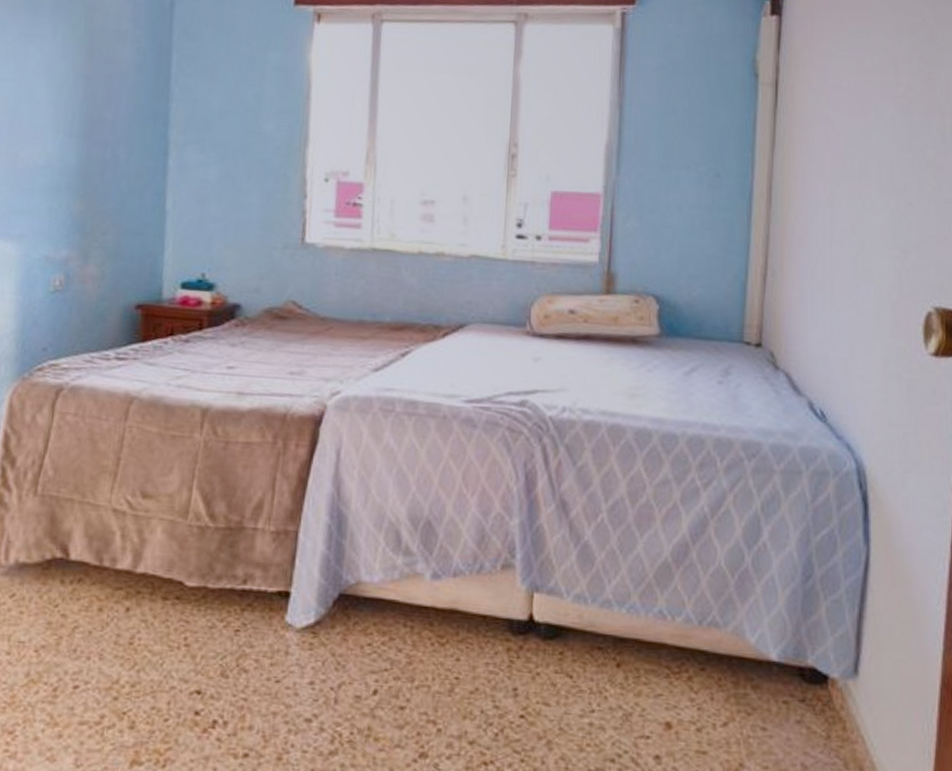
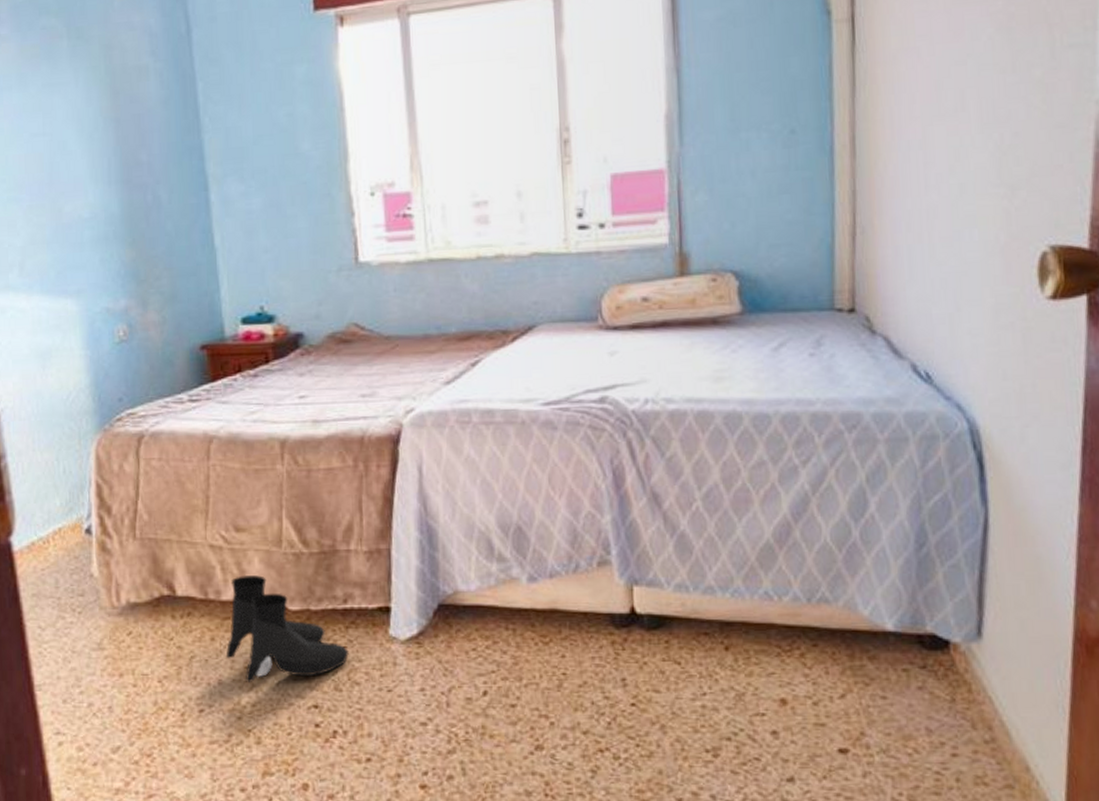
boots: none [111,544,241,660] -> present [225,575,349,682]

